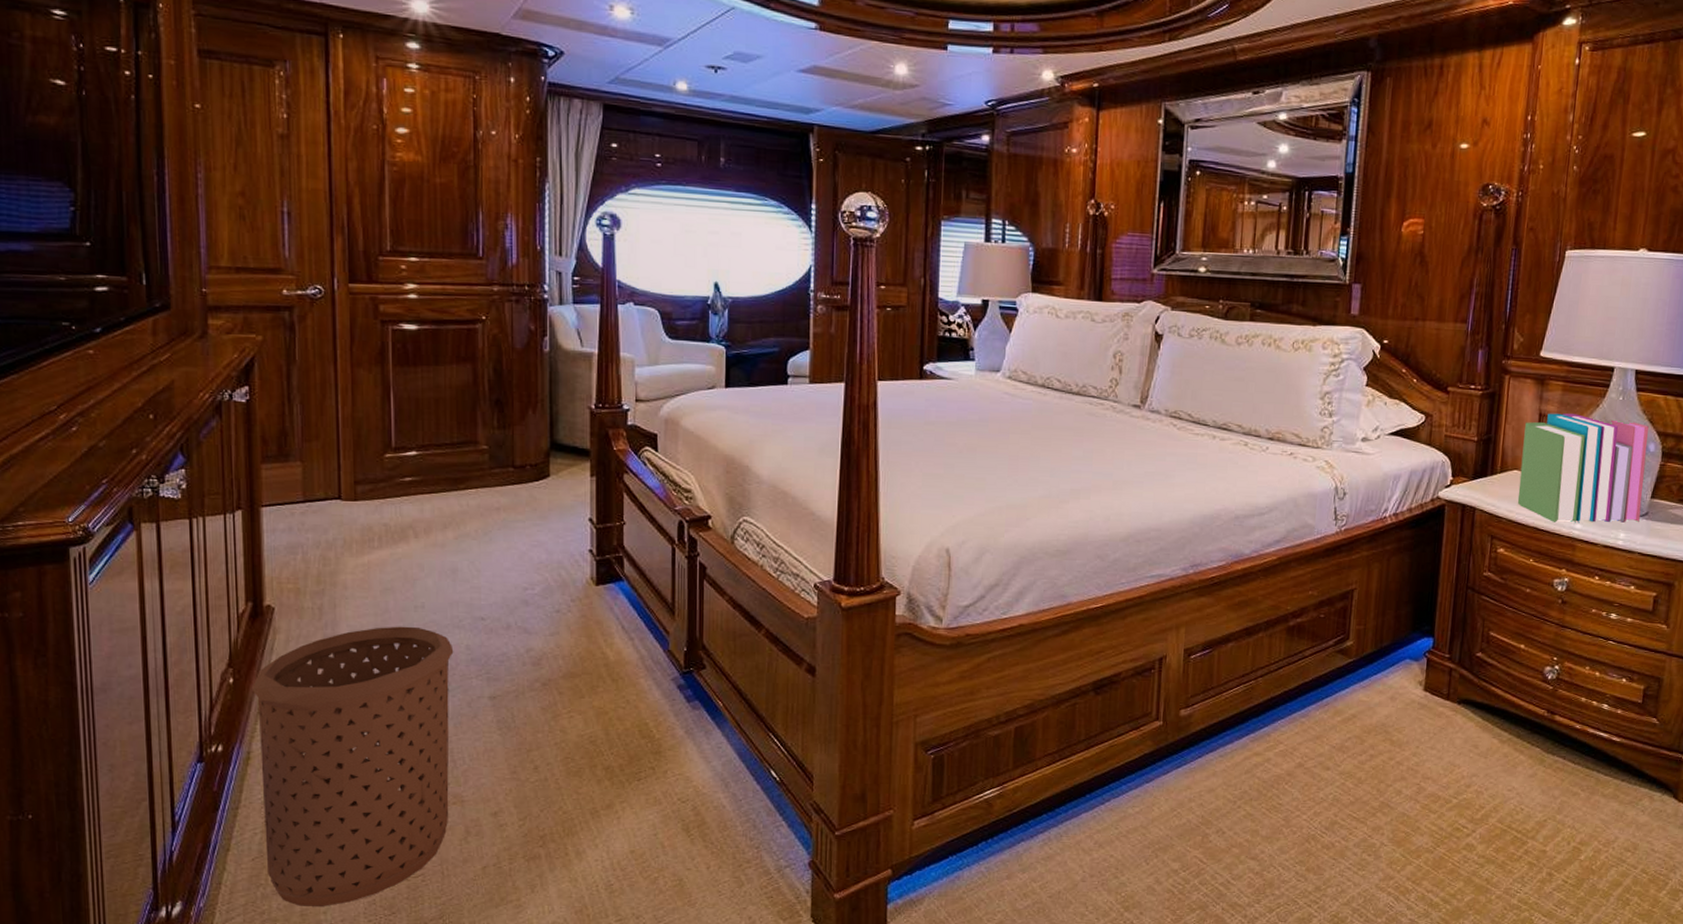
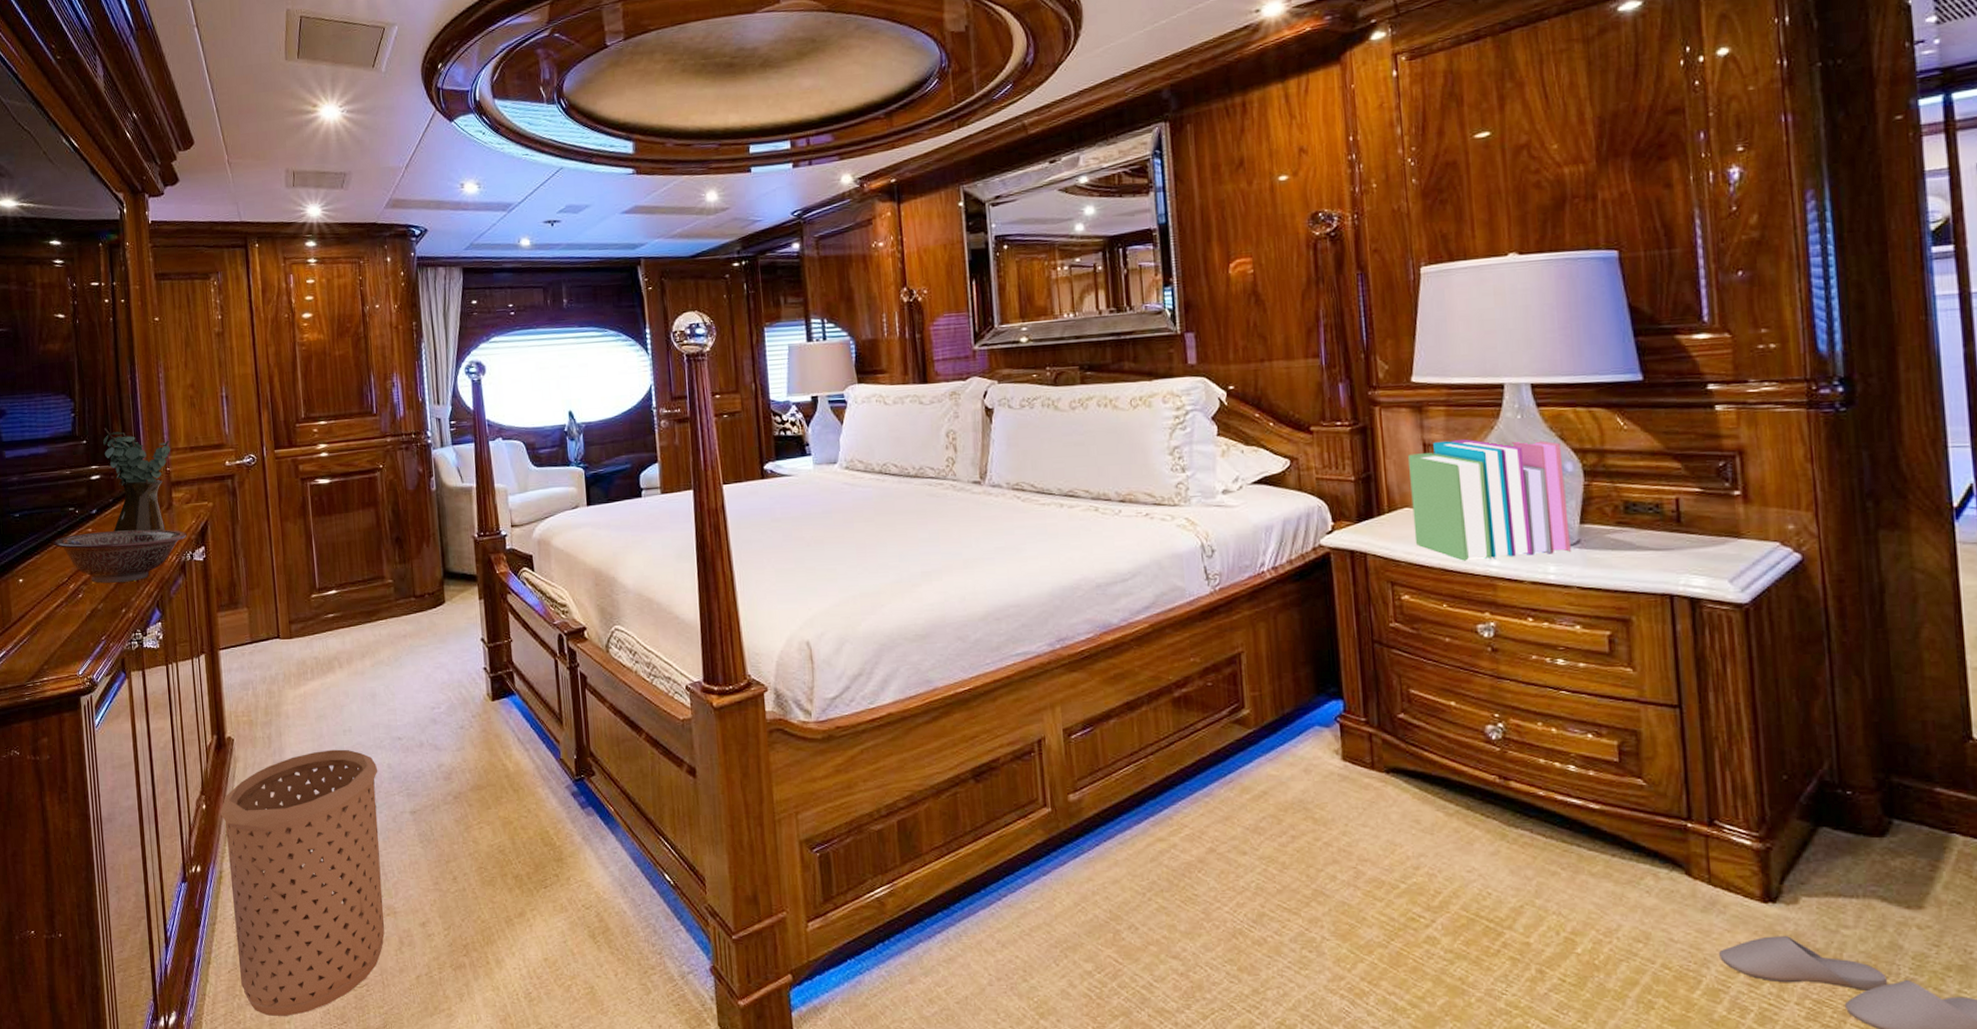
decorative bowl: none [37,355,226,419] -> present [53,529,187,584]
vase: none [114,230,210,362] -> present [103,428,171,532]

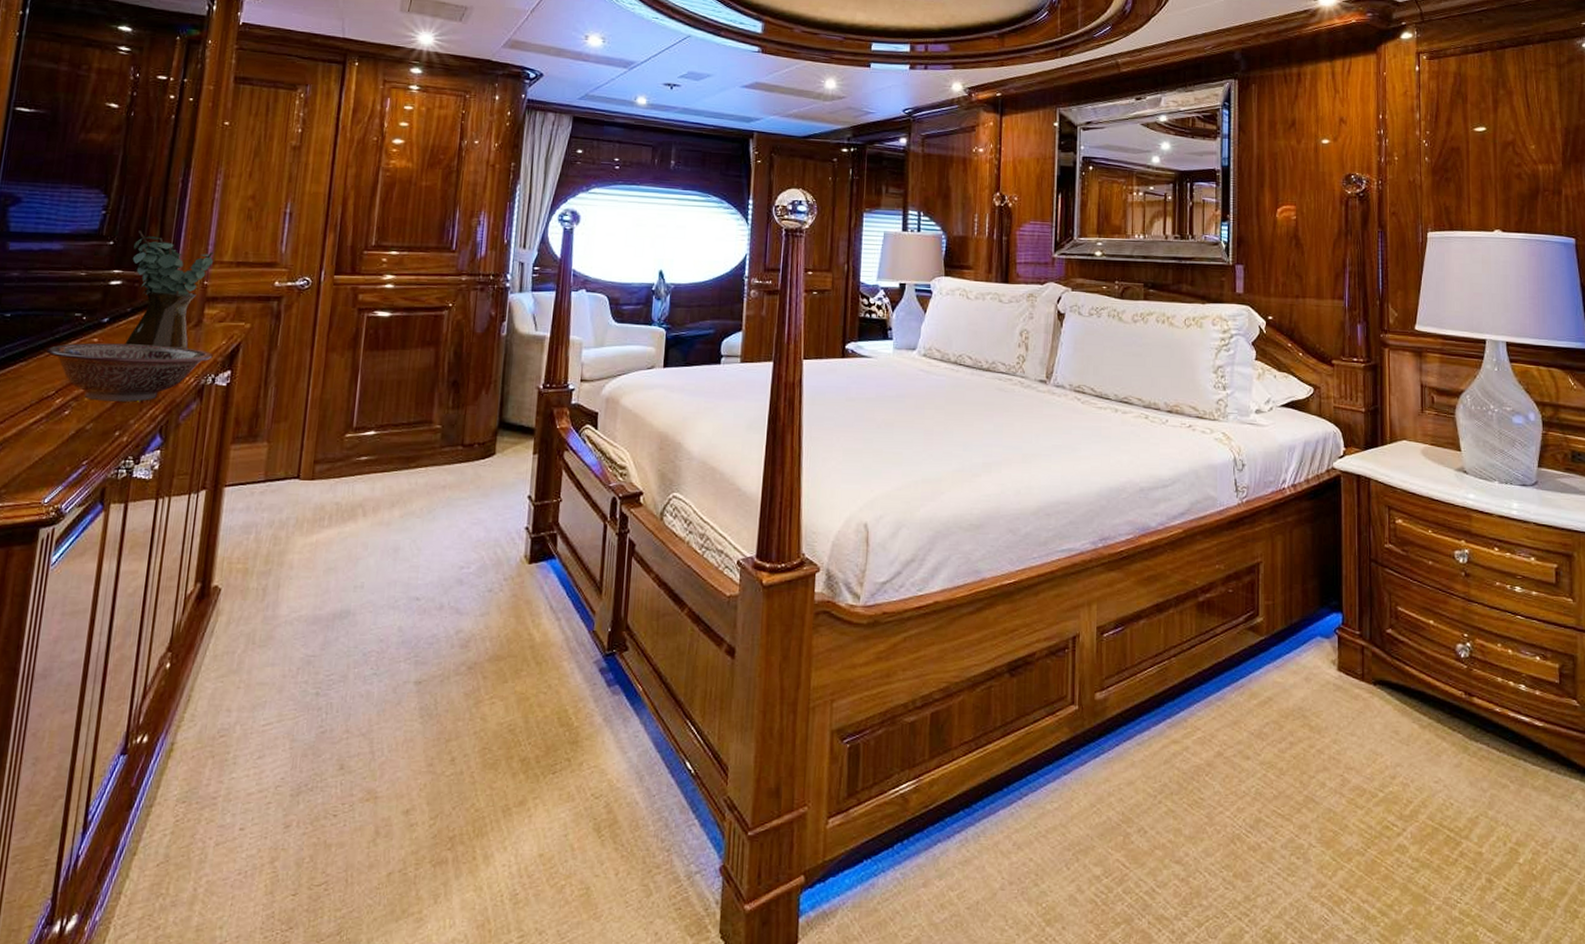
laundry basket: present [220,749,385,1016] -> none [170,607,386,920]
books: present [1408,439,1571,561] -> none [1409,384,1530,492]

